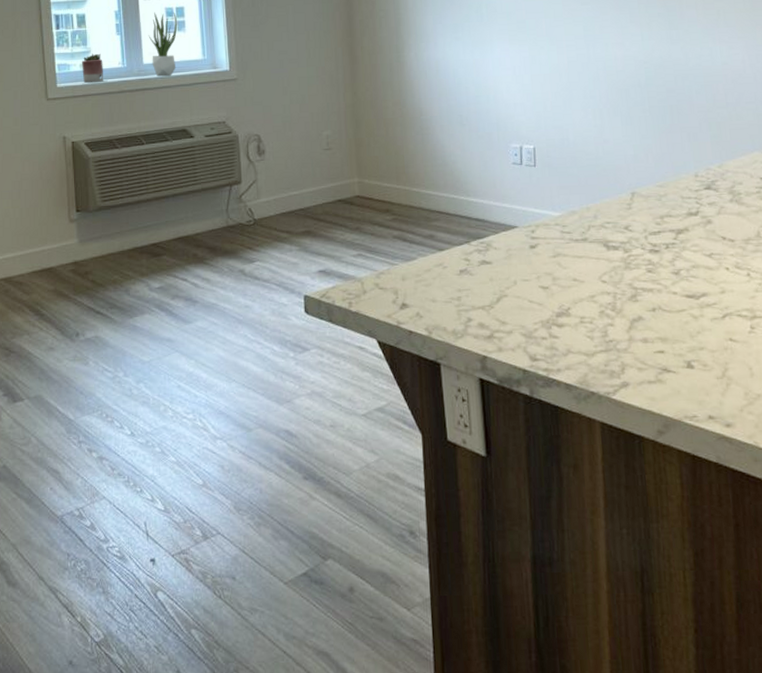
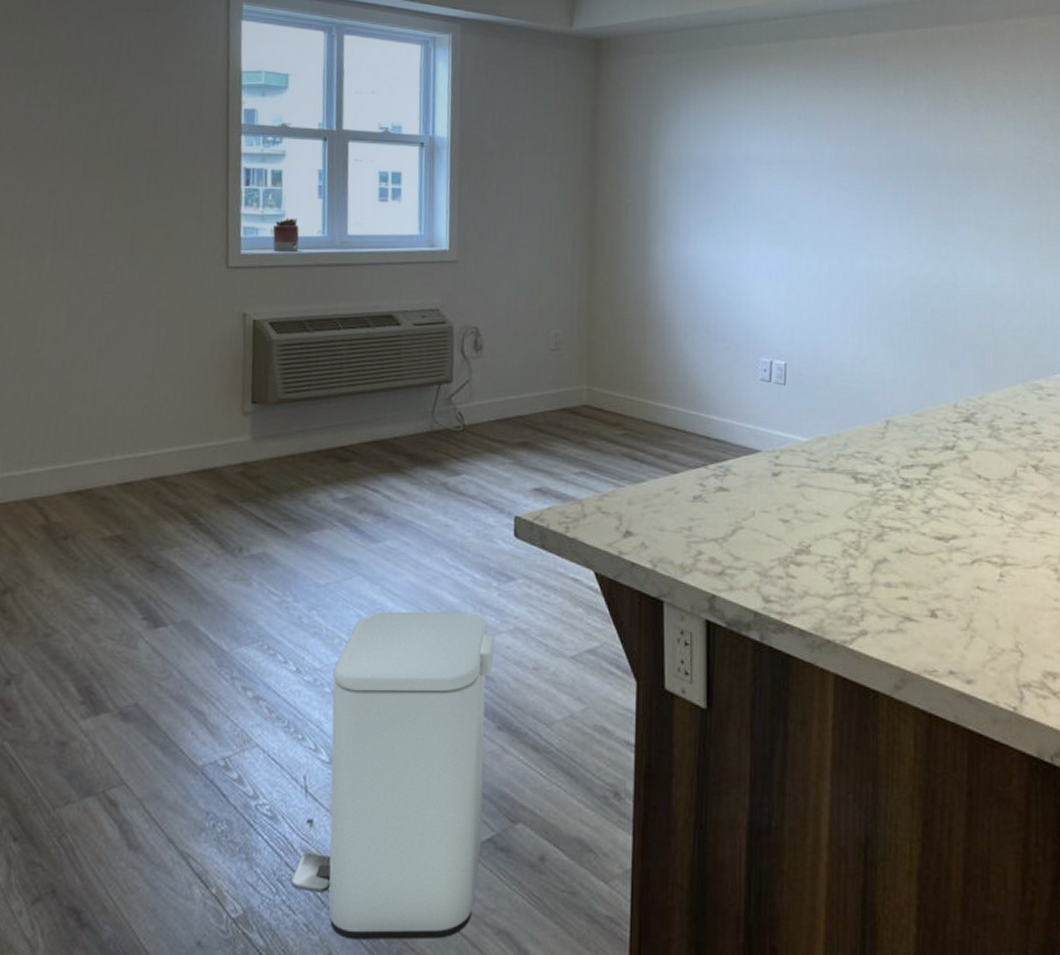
pedal bin: none [141,379,298,659] -> present [291,611,494,940]
potted plant: present [148,12,178,77] -> none [356,175,393,252]

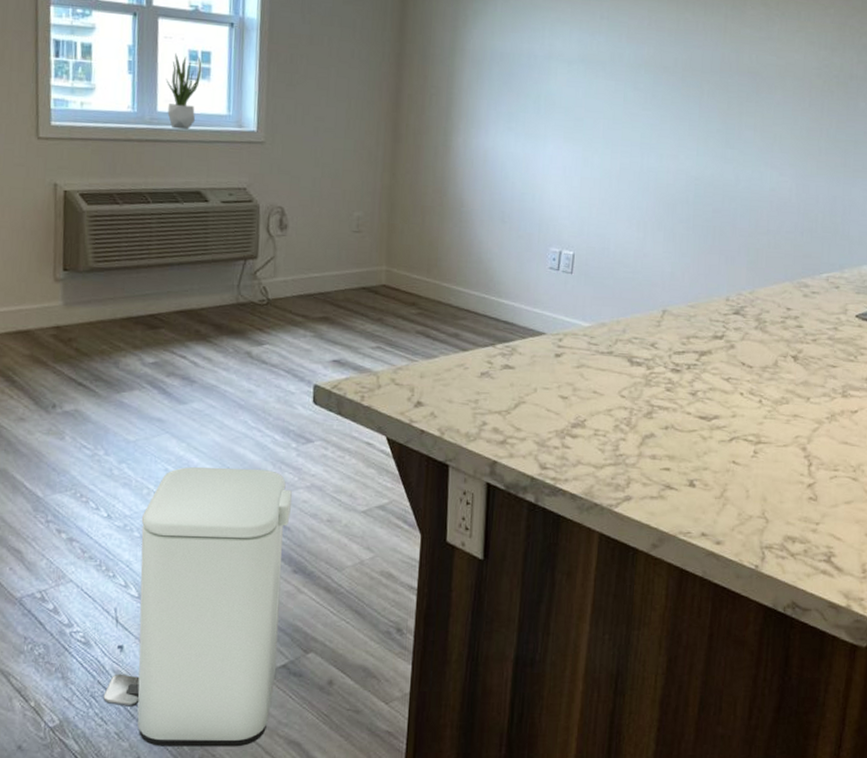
succulent planter: present [272,218,303,253] -> none [82,91,113,127]
potted plant: none [356,175,393,252] -> present [165,53,202,130]

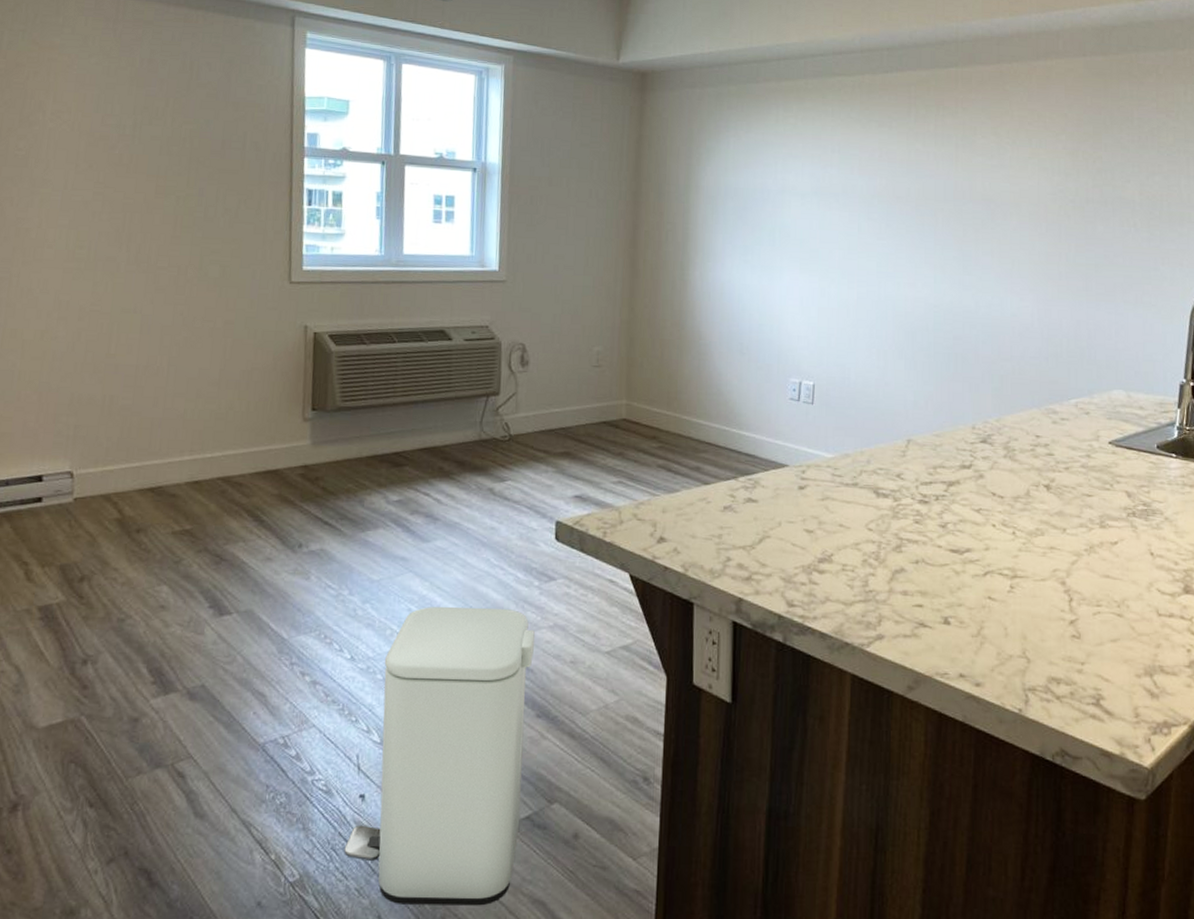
potted plant: present [165,53,202,130] -> none [411,198,446,271]

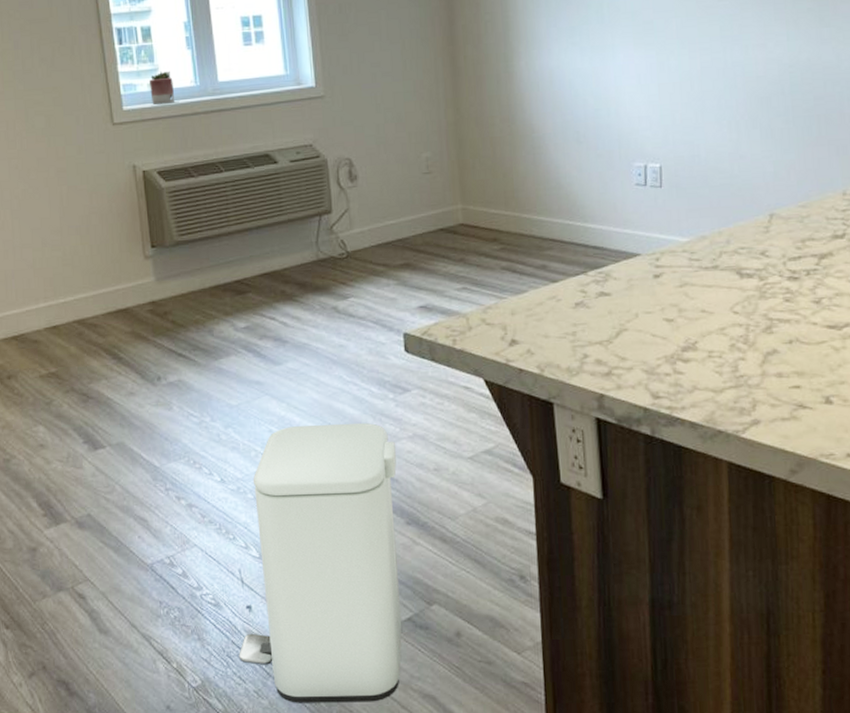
succulent planter: none [332,237,361,270] -> present [149,70,179,106]

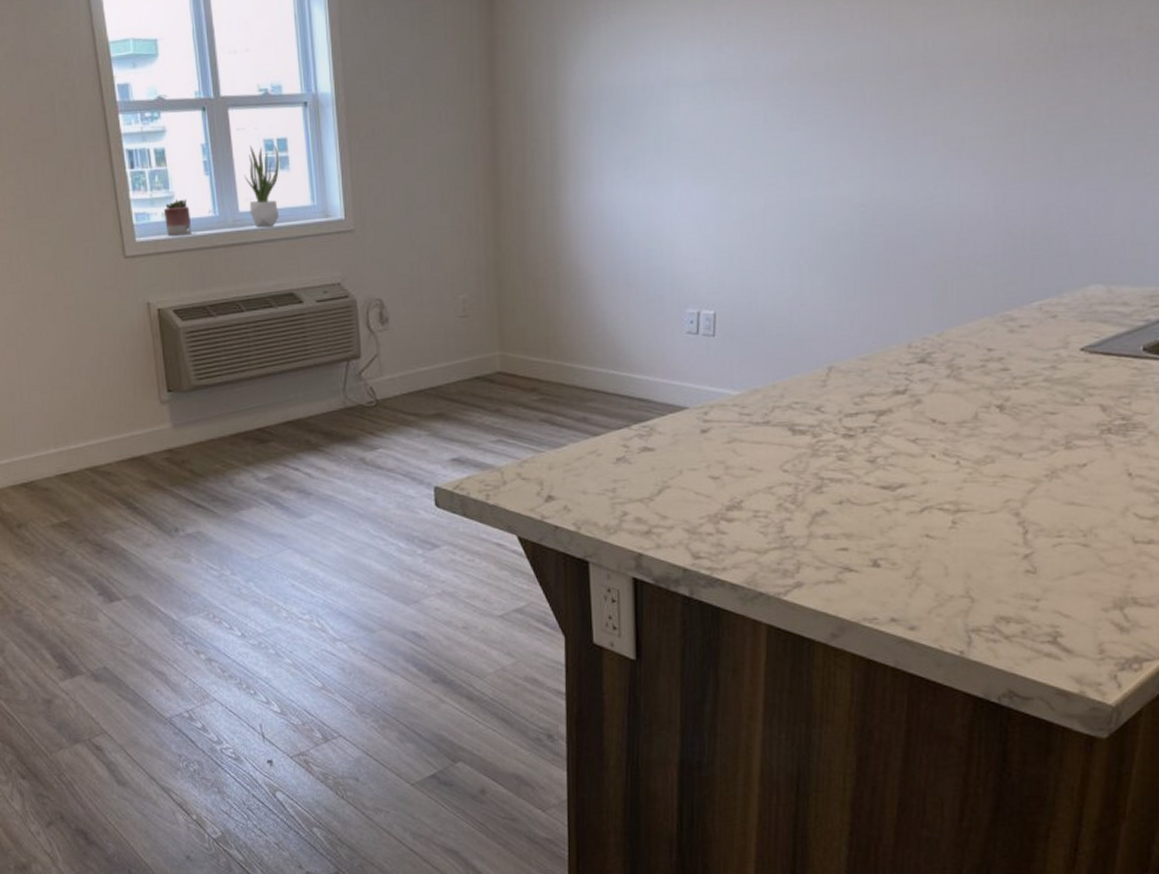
potted plant: none [222,21,256,96] -> present [243,144,280,228]
pedal bin: present [239,422,402,703] -> none [259,578,426,855]

